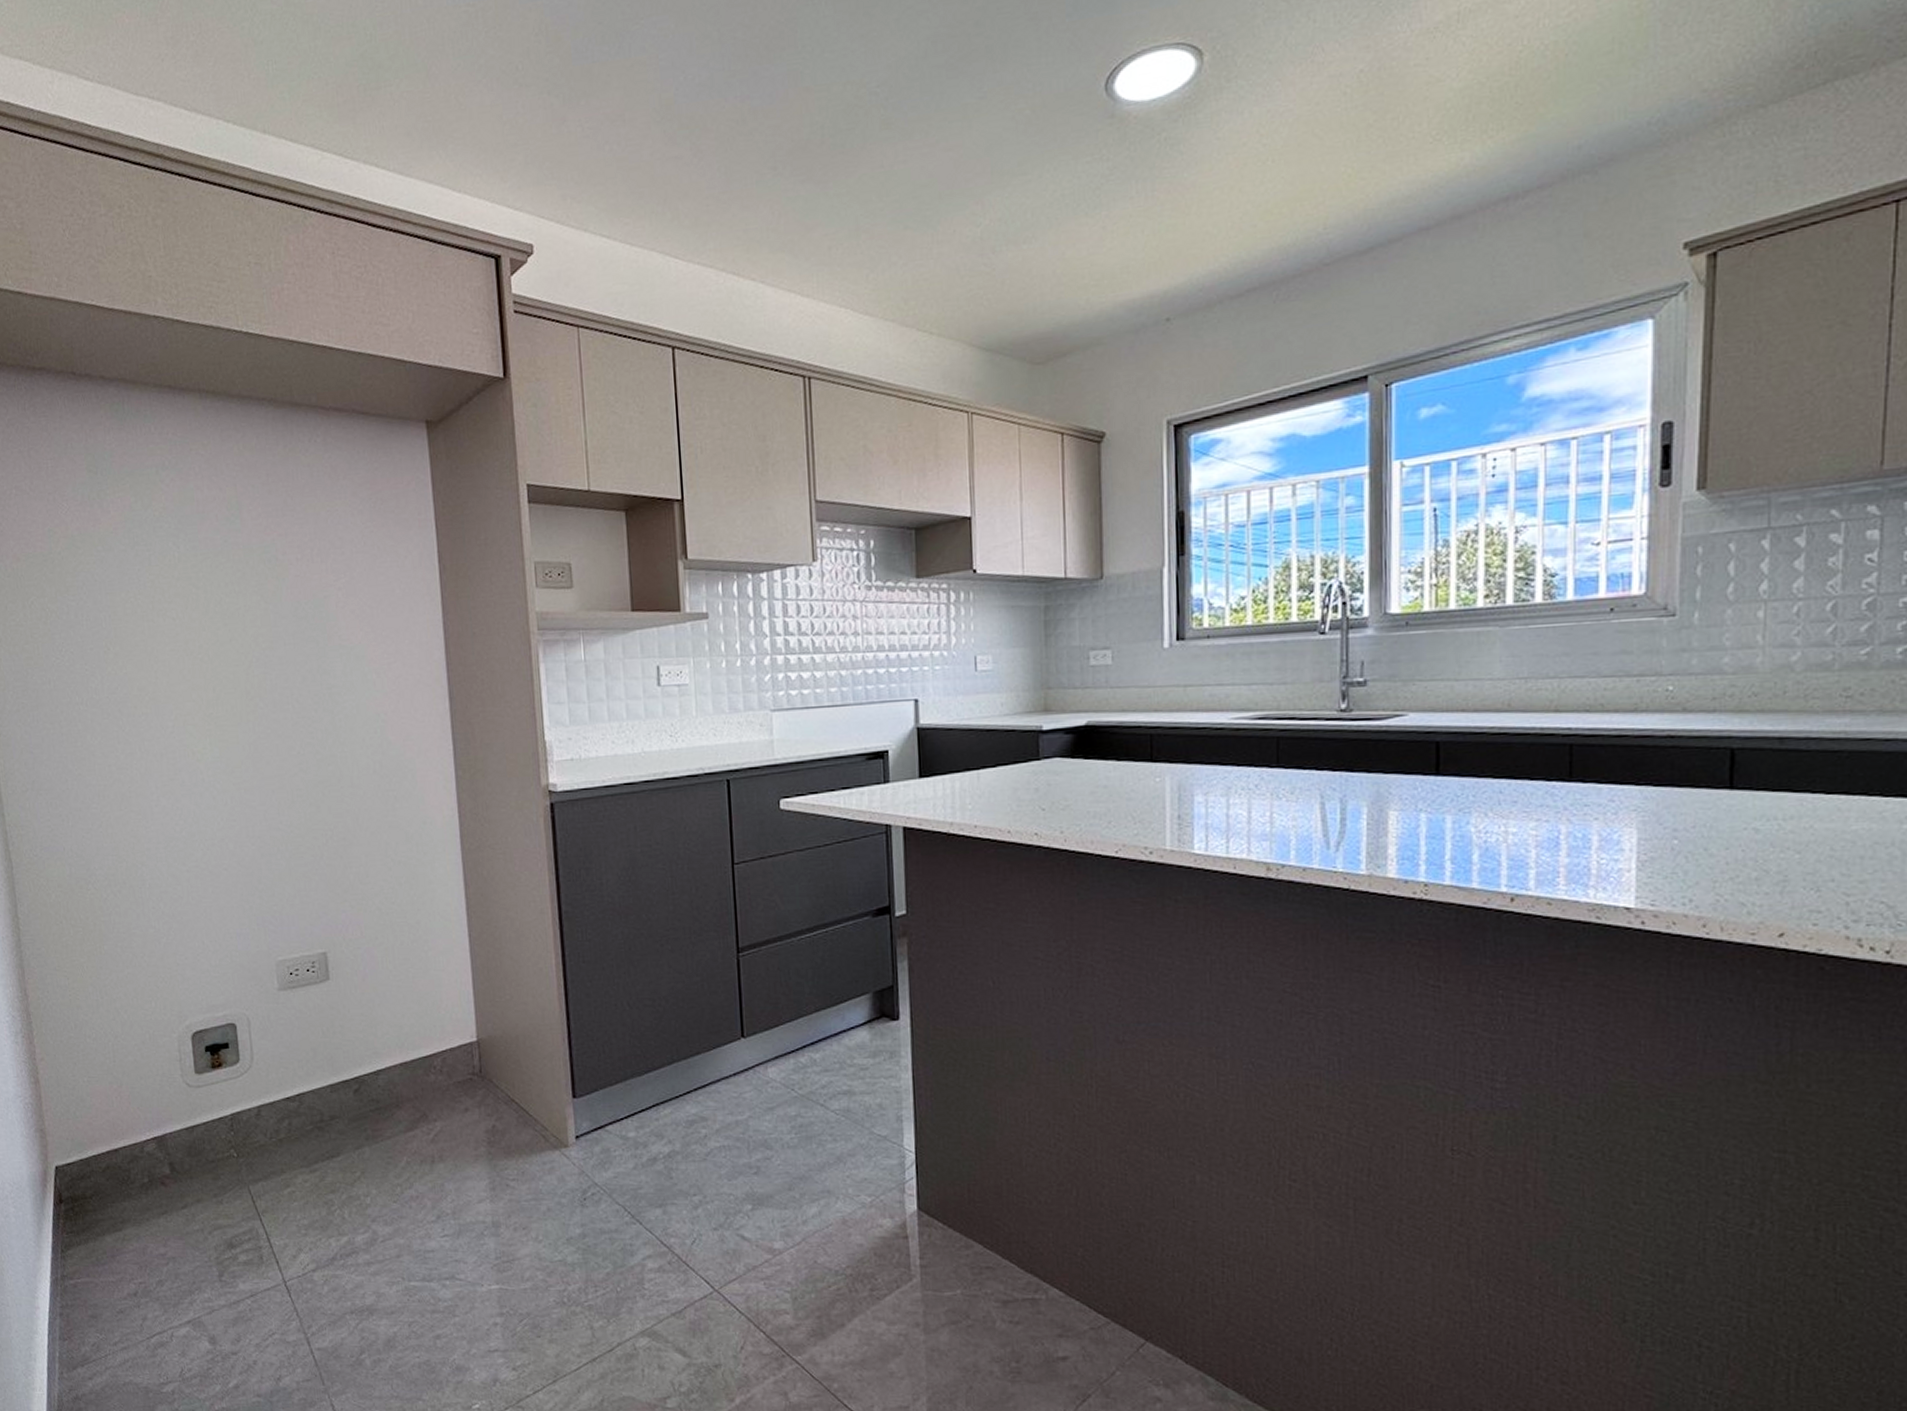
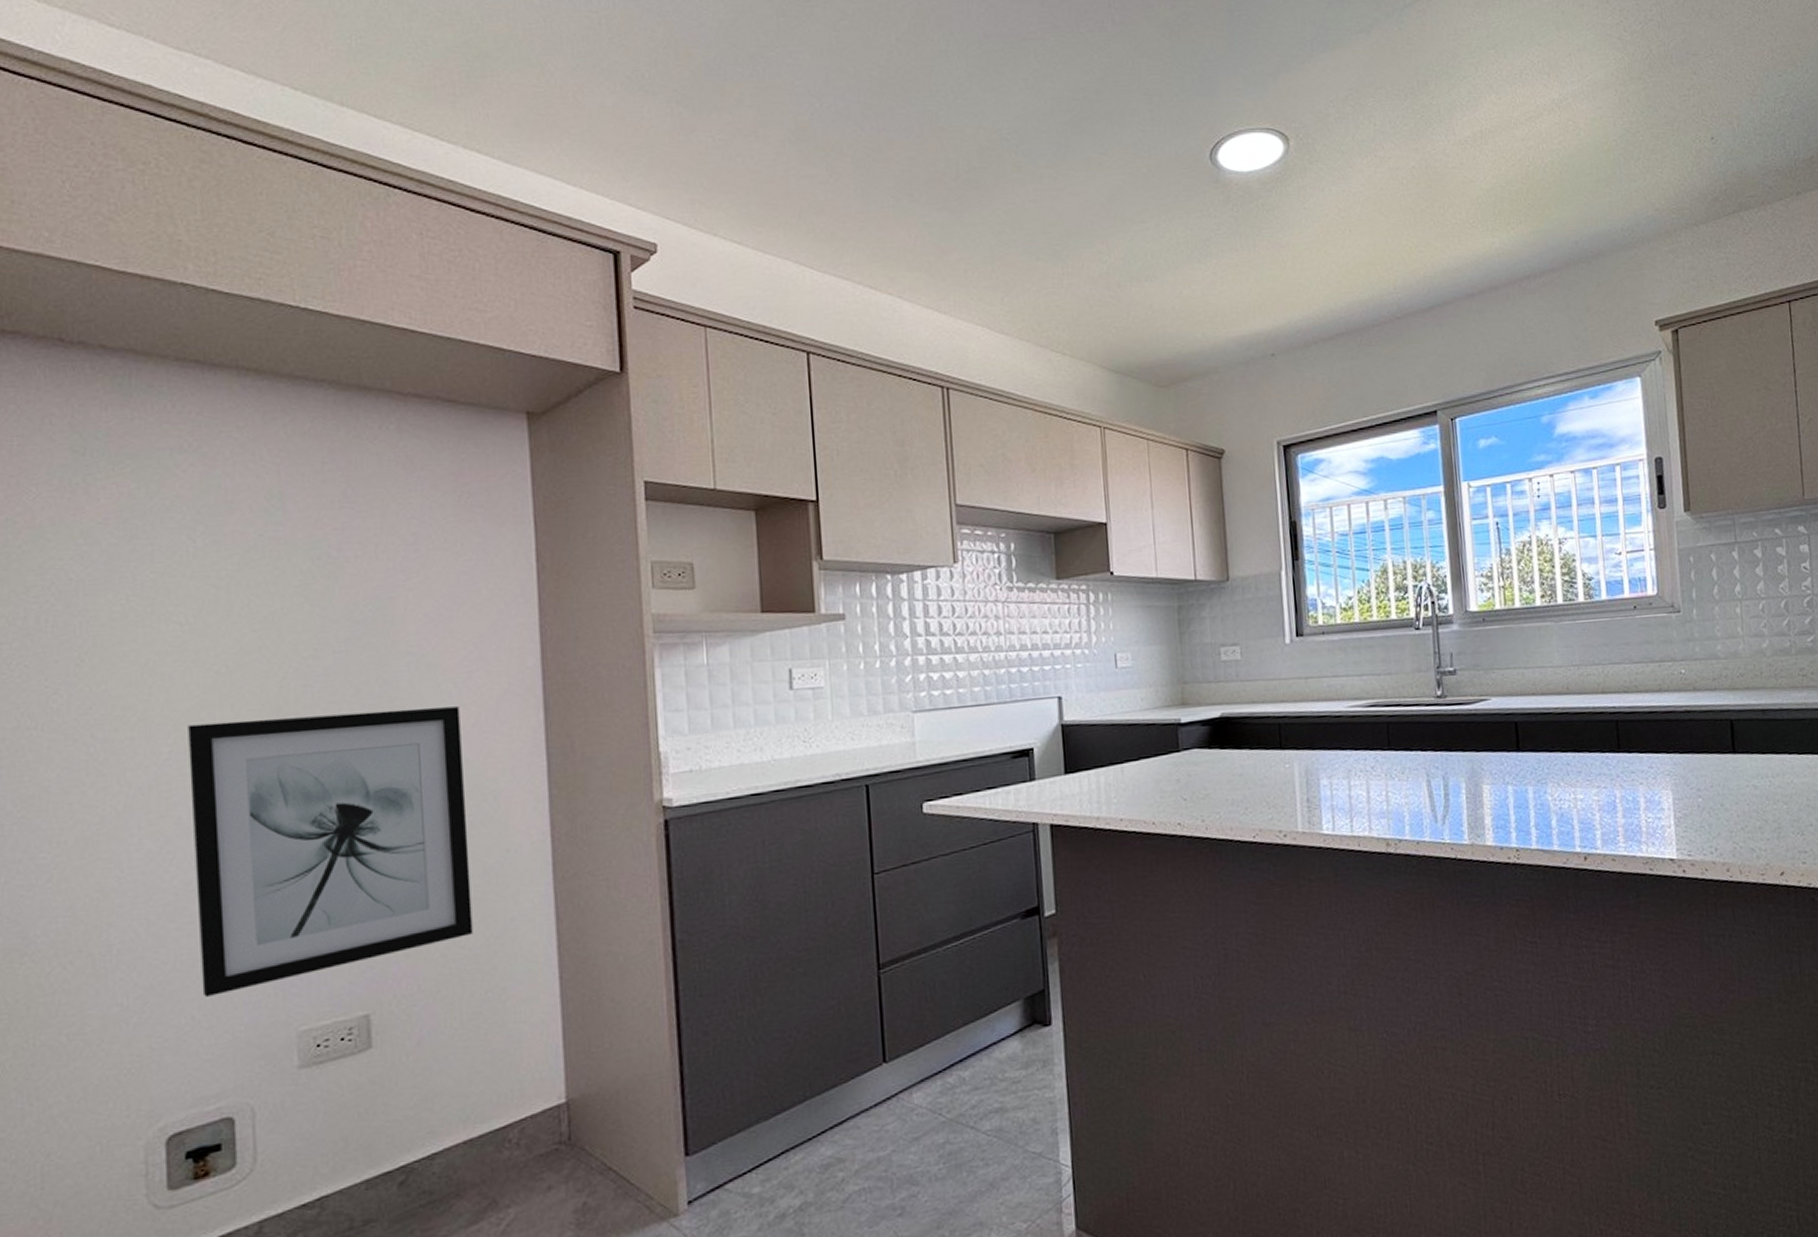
wall art: none [184,694,401,927] -> present [188,706,473,997]

